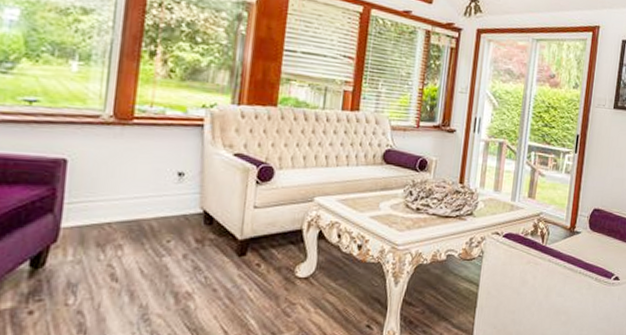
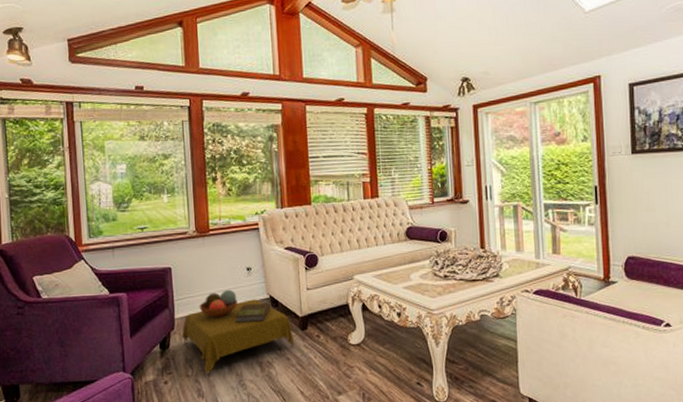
side table: none [66,196,227,304] -> present [181,289,295,374]

